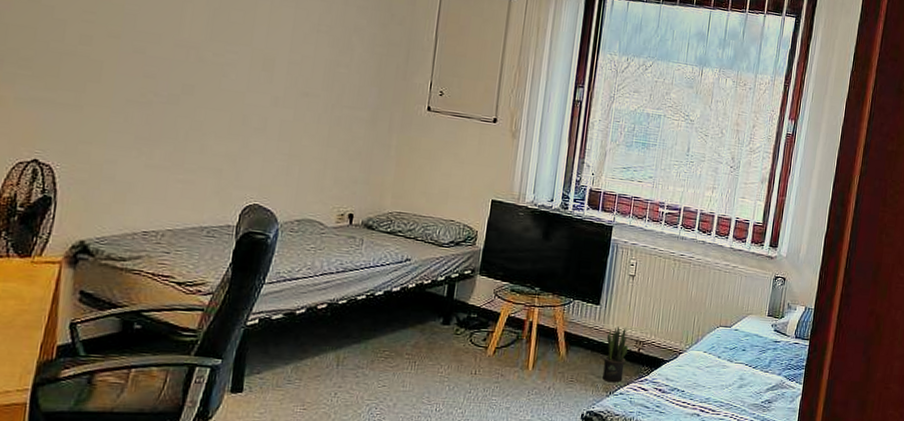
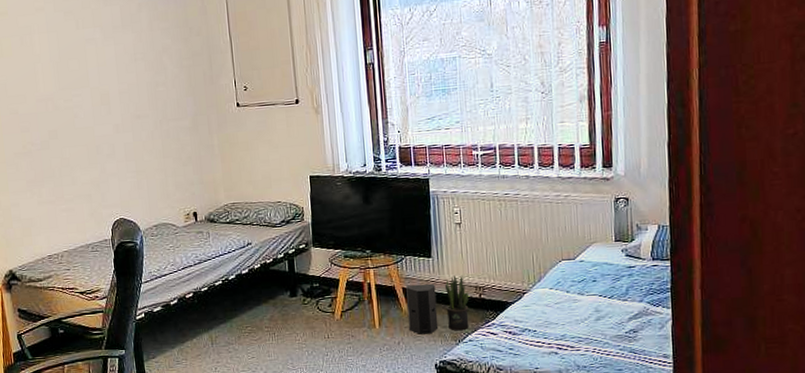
speaker: none [563,329,598,383] -> present [406,283,439,335]

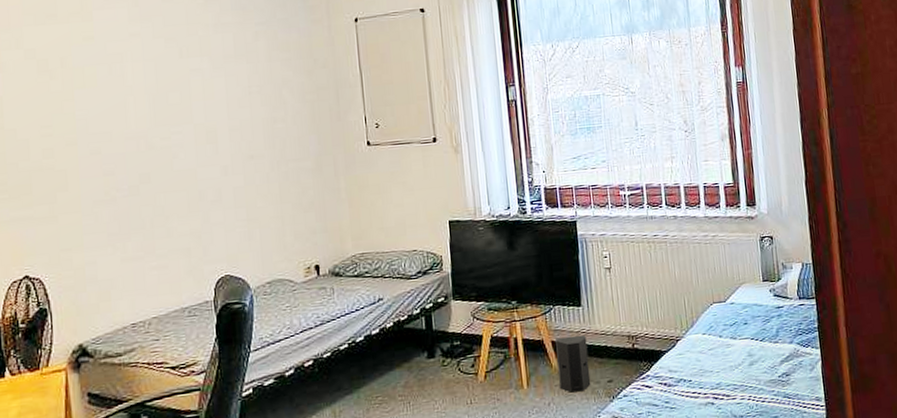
potted plant: present [444,275,469,331] -> none [596,325,623,387]

